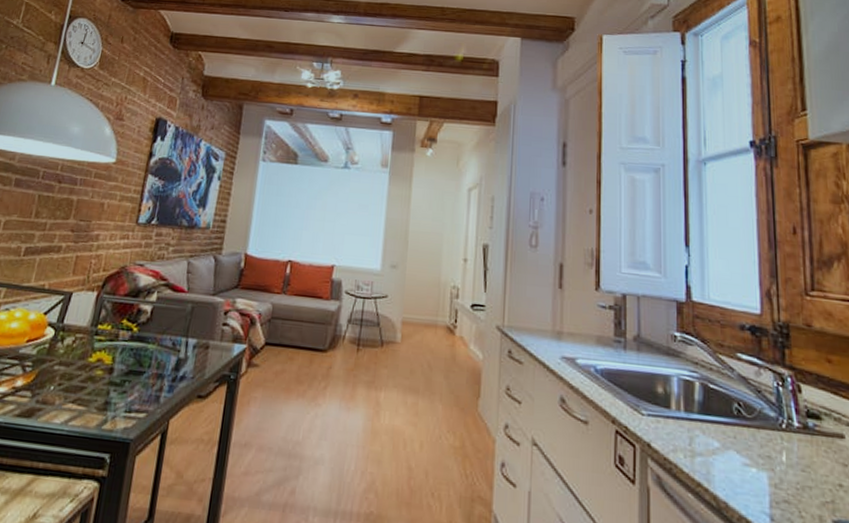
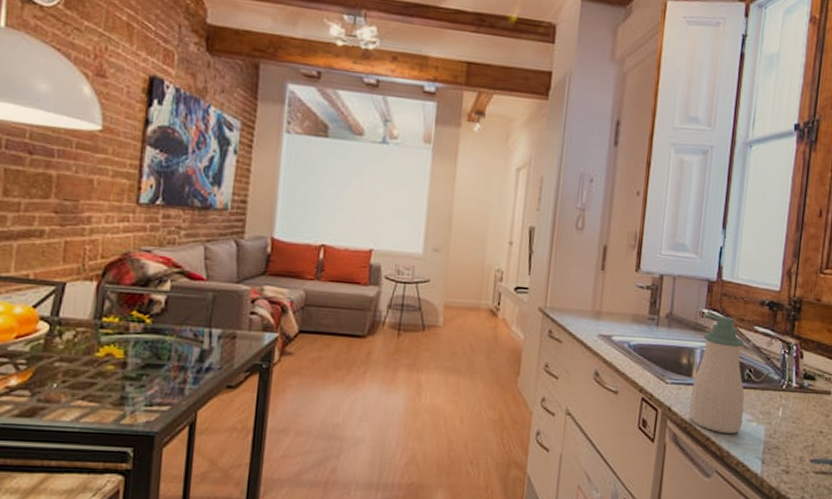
soap bottle: none [672,337,739,481] -> present [689,313,744,434]

